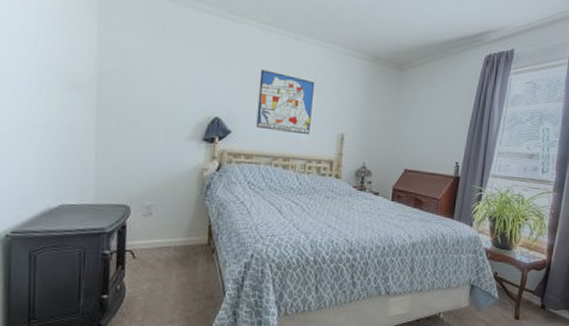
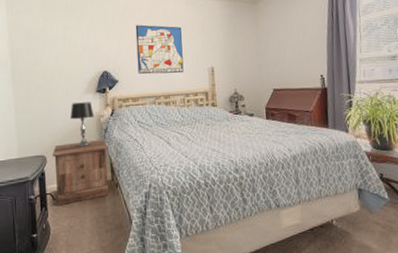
nightstand: none [137,195,209,267] -> present [52,139,109,206]
table lamp: none [166,149,197,203] -> present [70,102,95,148]

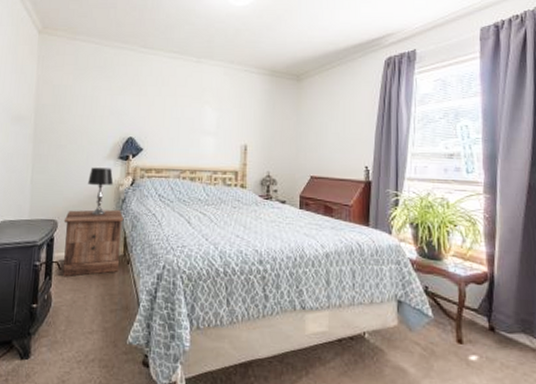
wall art: present [135,25,184,74] -> none [165,92,217,148]

